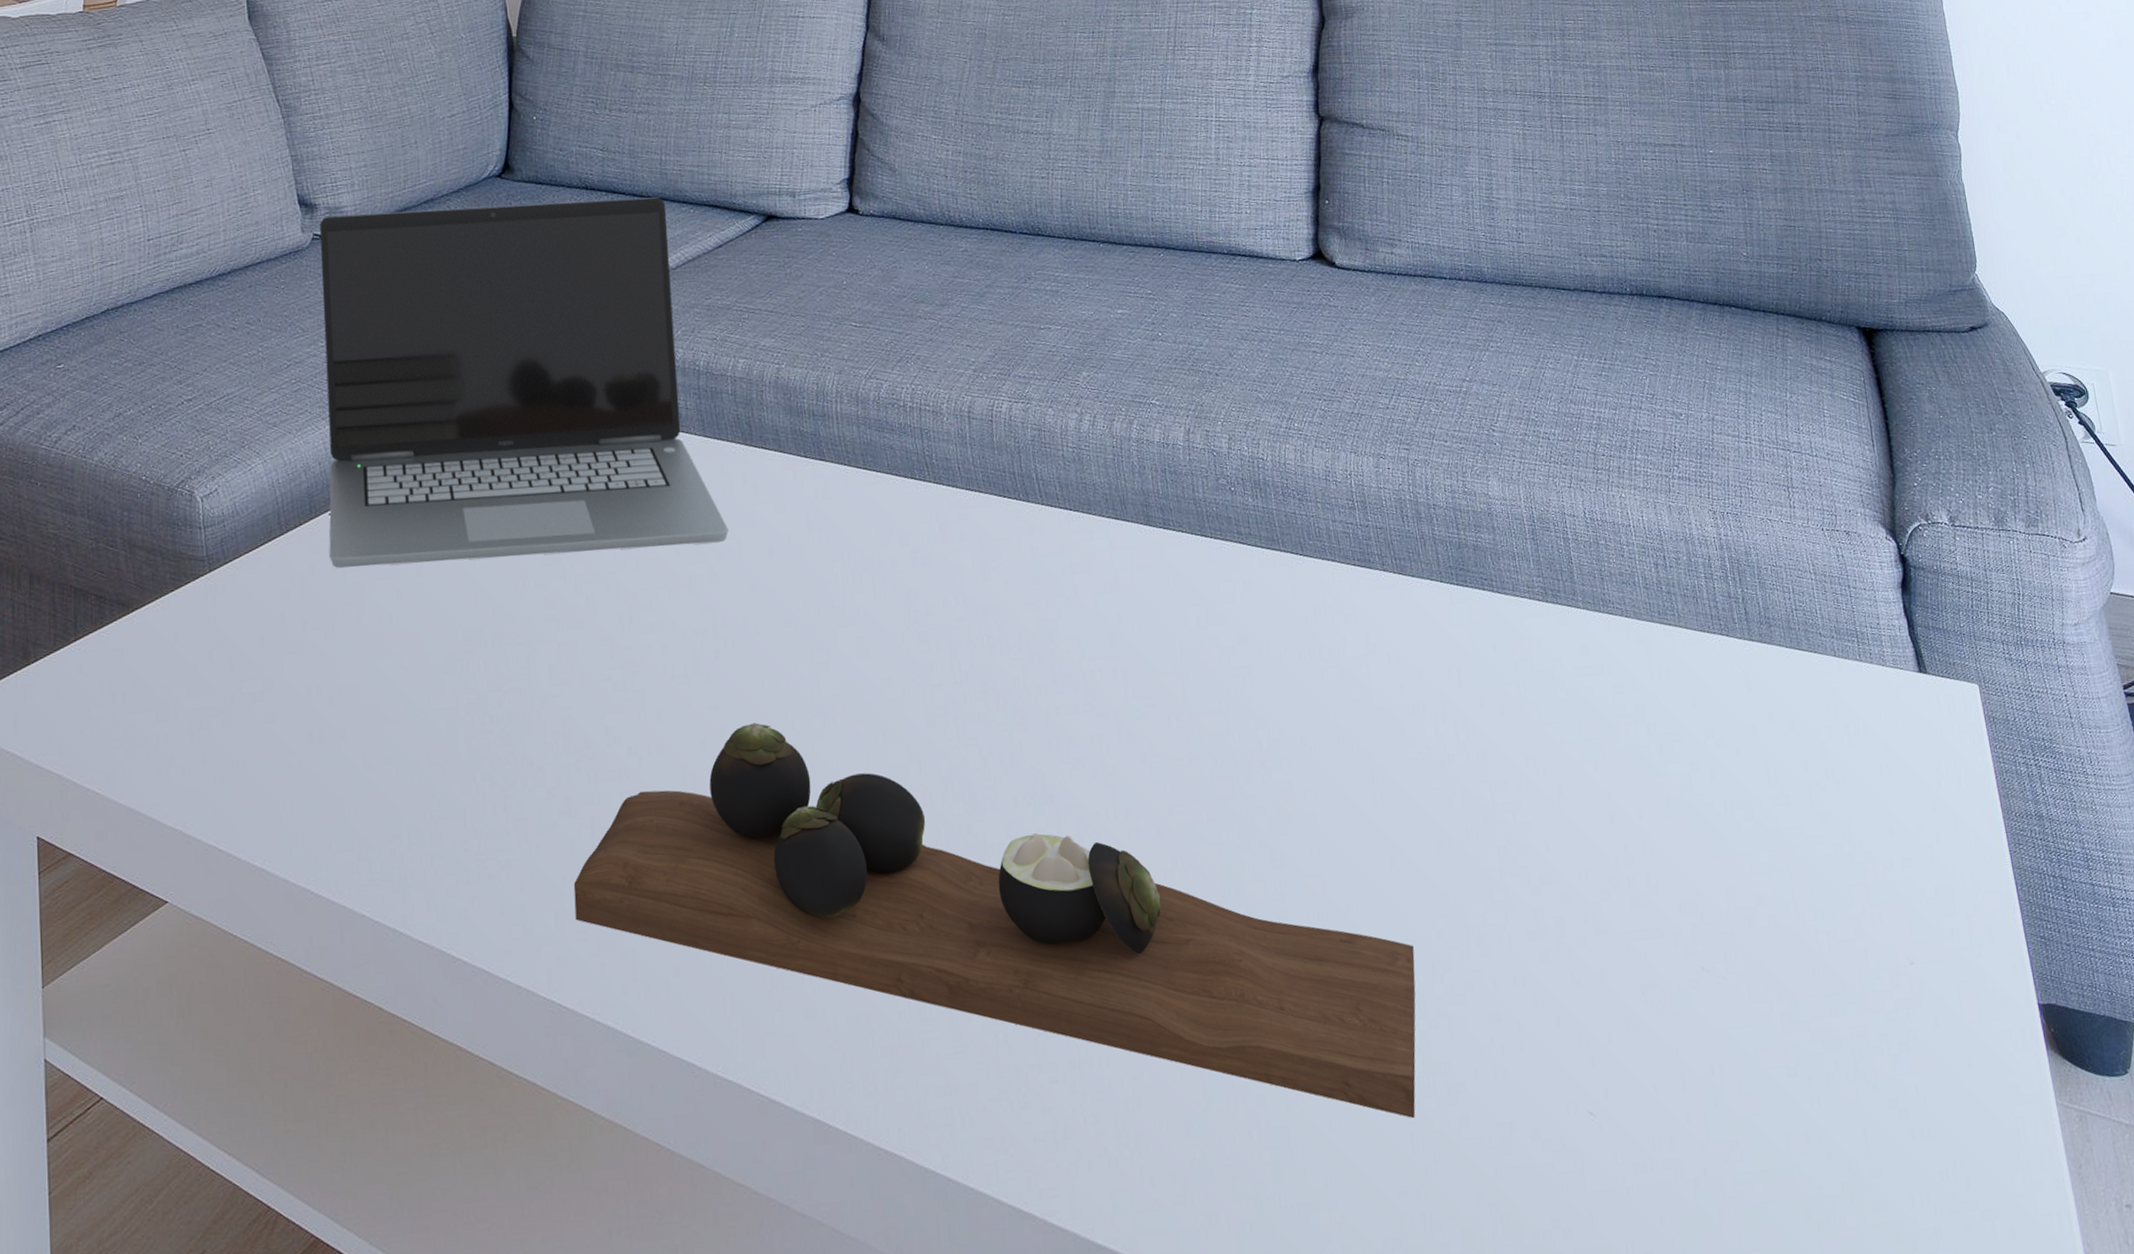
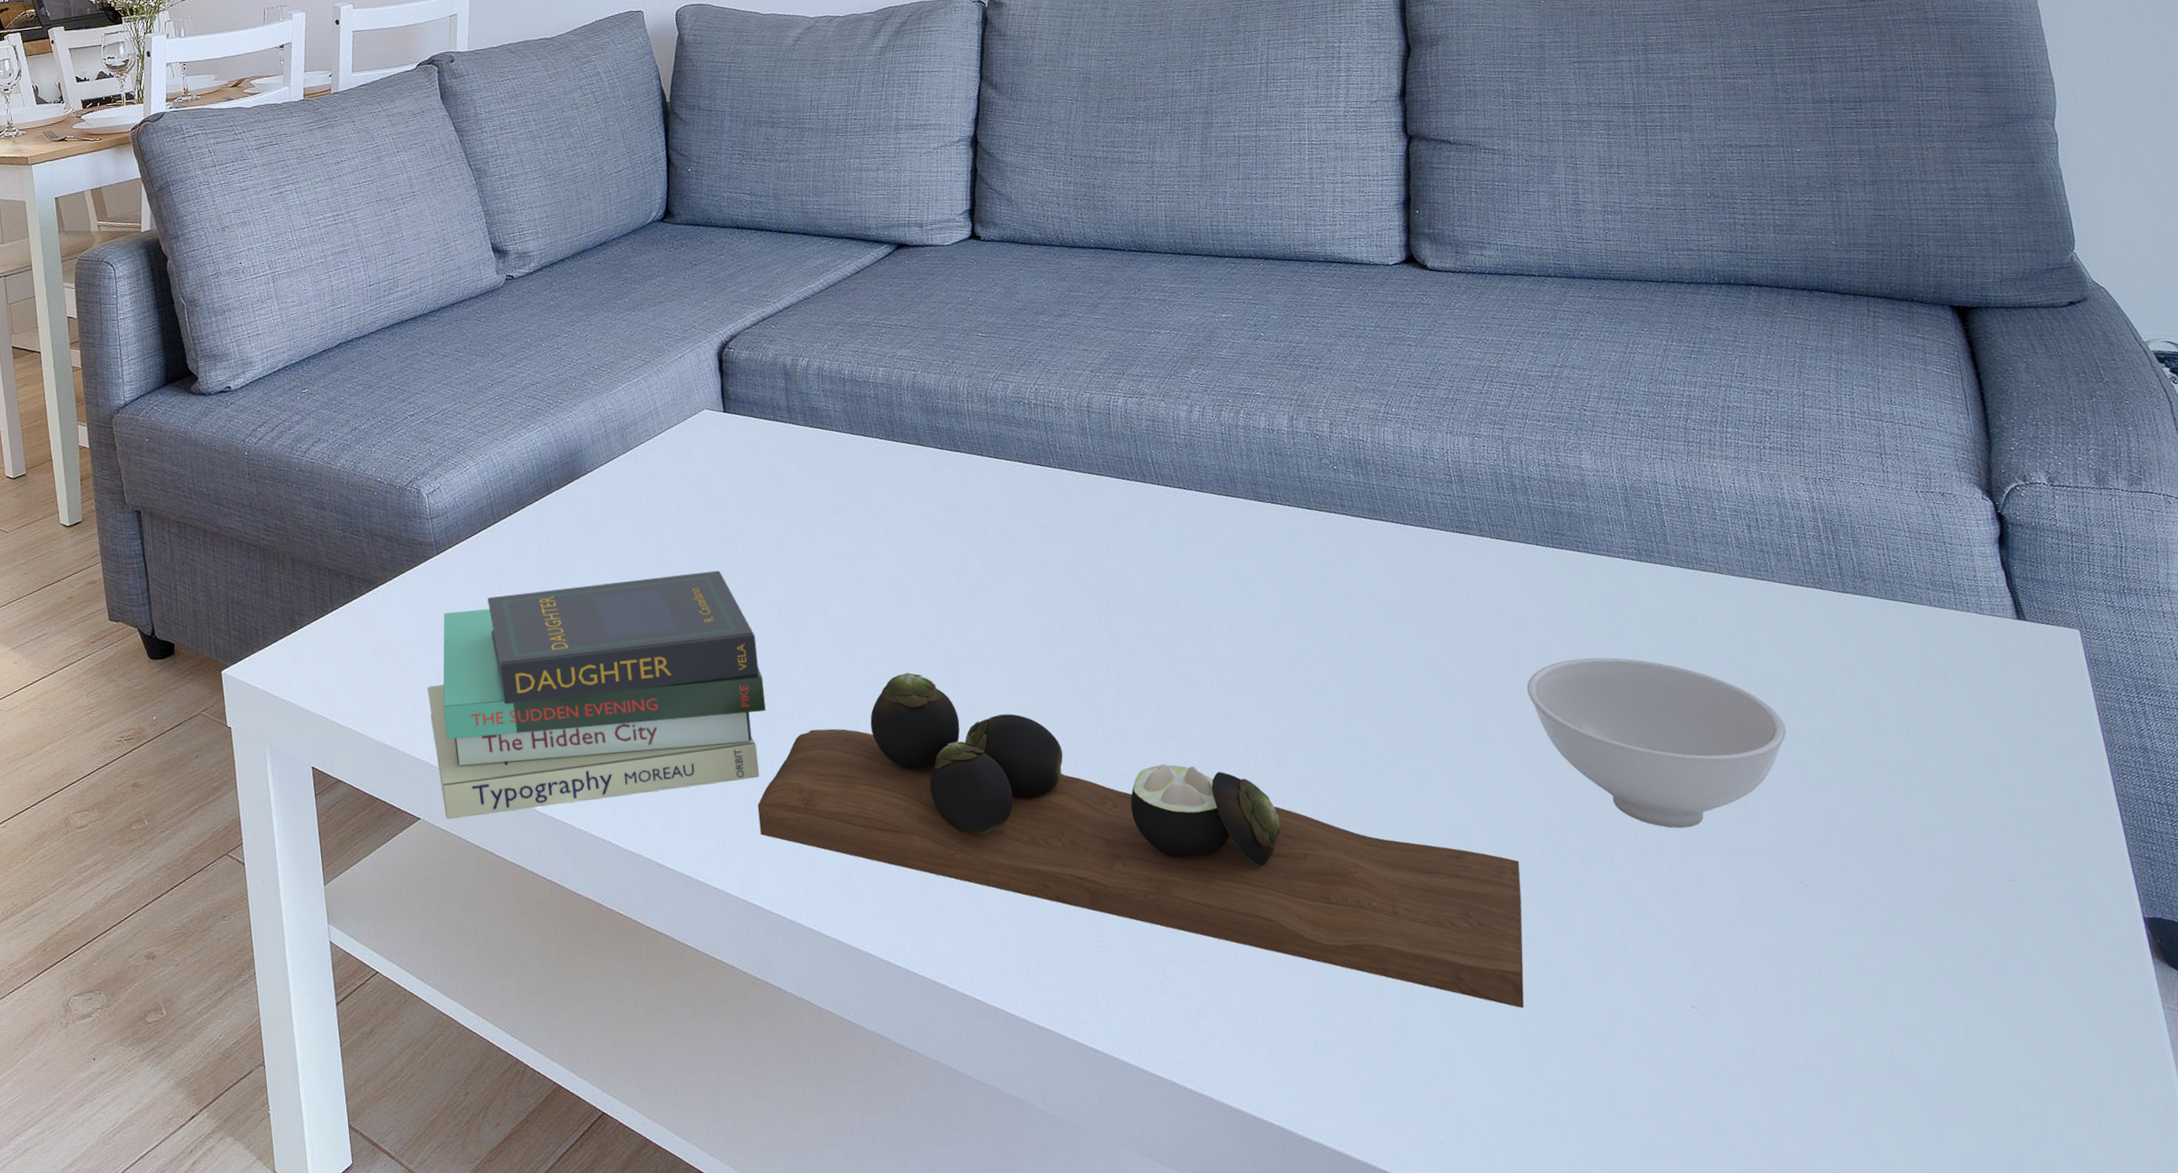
books: none [186,597,589,902] -> present [427,570,766,819]
laptop: present [320,197,728,568] -> none [511,232,877,549]
bowl: none [1426,710,1691,907] -> present [1526,657,1787,829]

